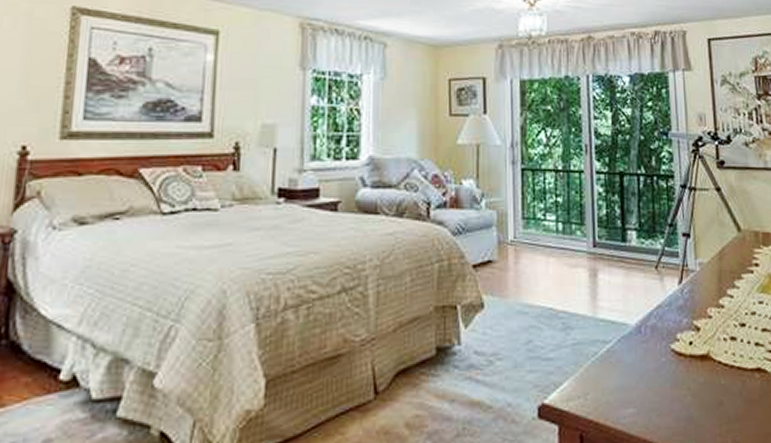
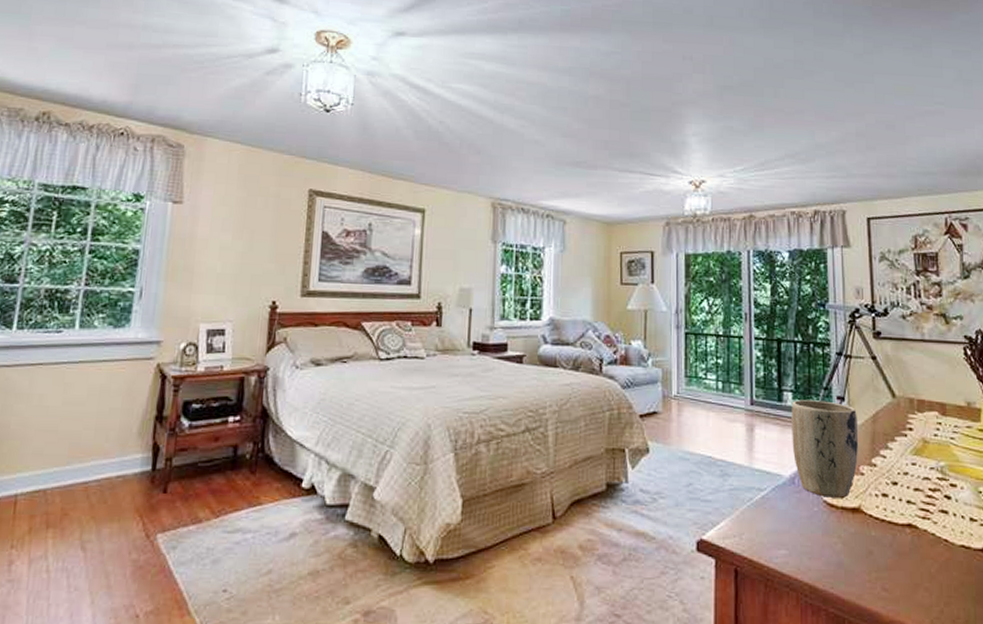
plant pot: none [636,238,706,346] -> present [791,400,859,498]

